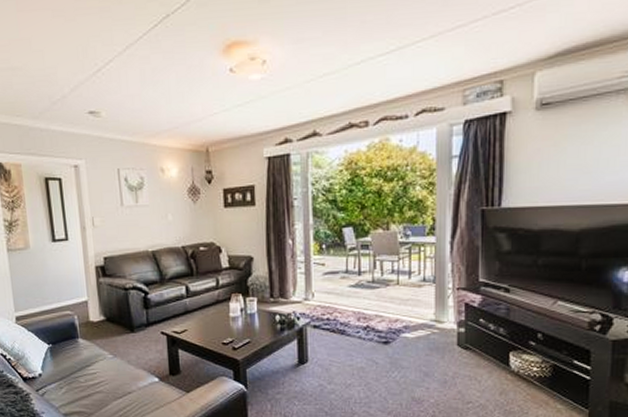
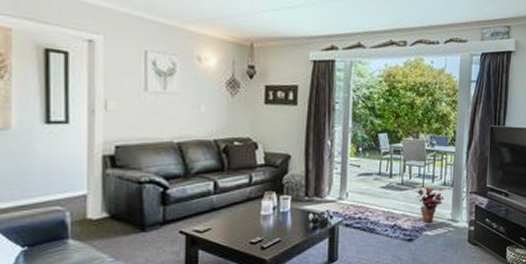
potted plant: none [389,285,425,324] -> present [415,188,444,223]

